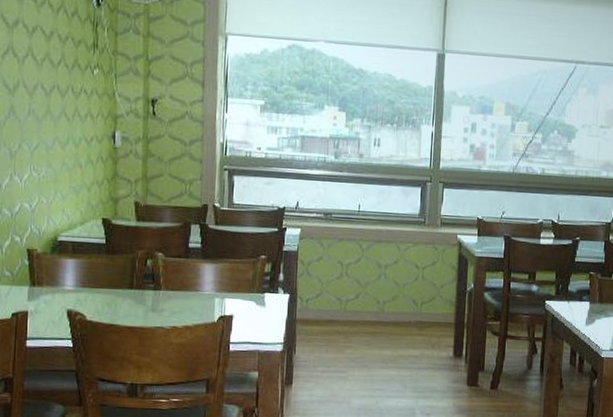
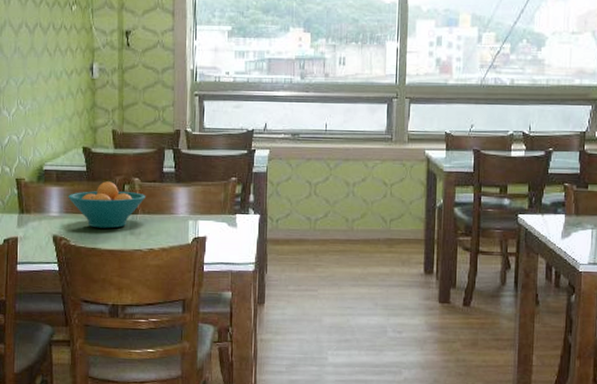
fruit bowl: none [85,255,169,305] -> present [68,181,145,229]

